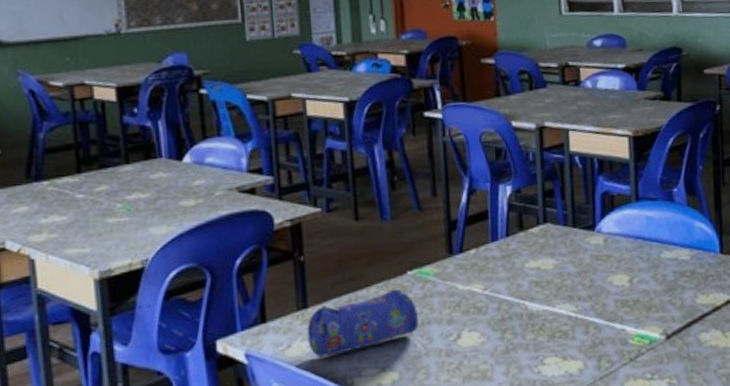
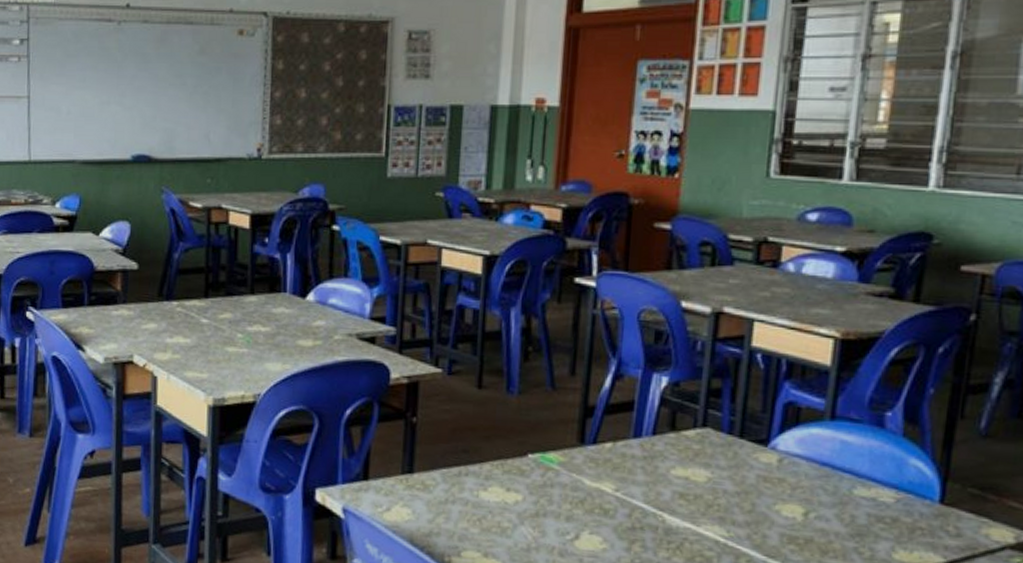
pencil case: present [307,289,419,357] -> none [408,470,534,529]

